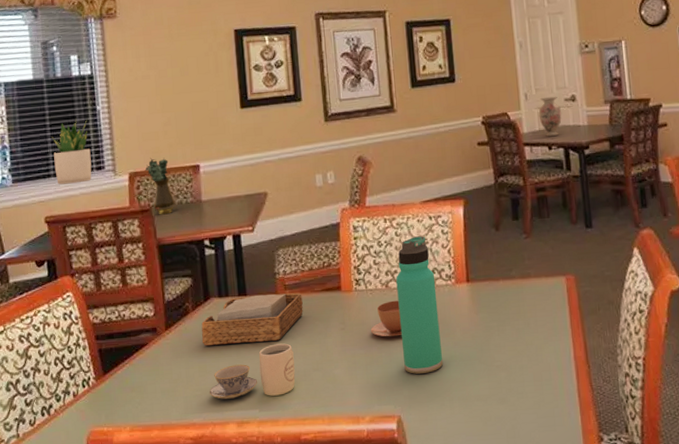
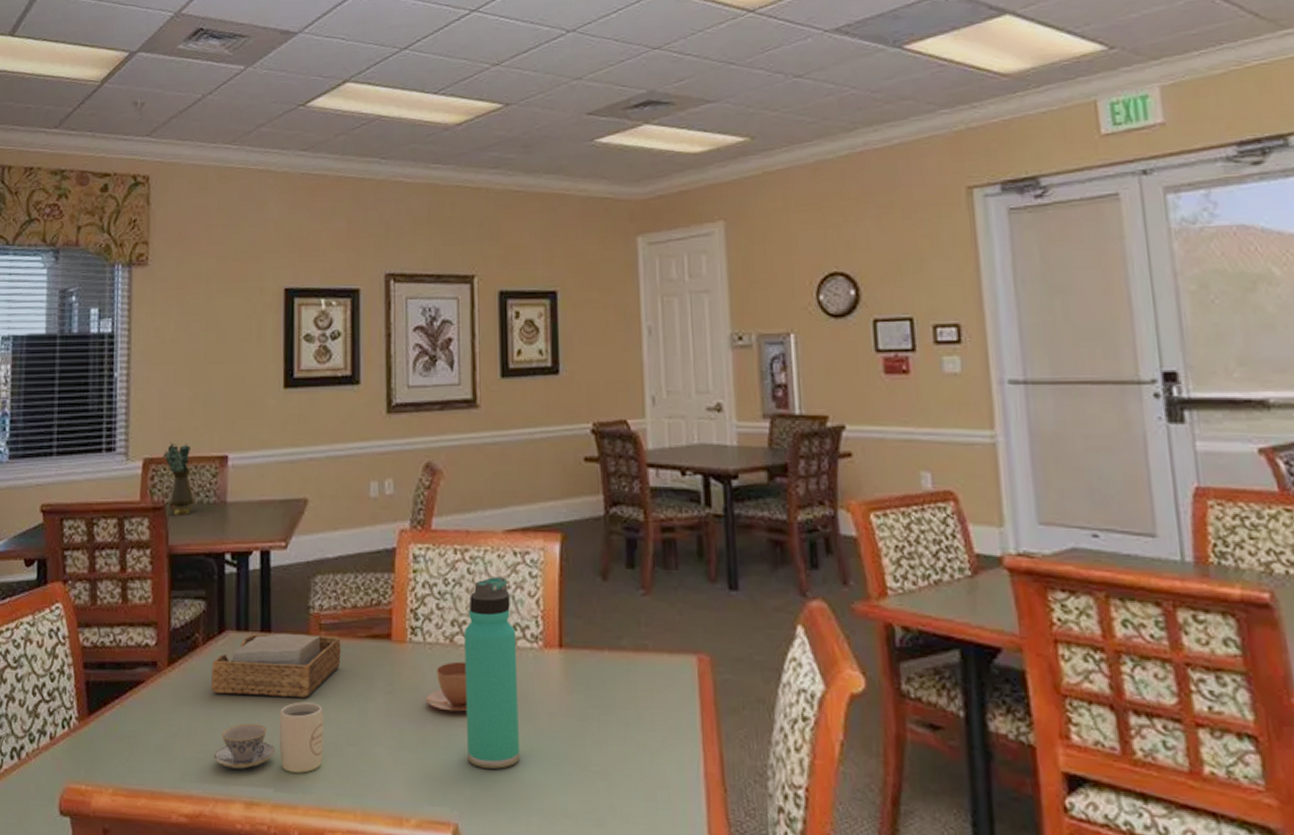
planter: present [51,119,92,185] -> none [58,386,102,466]
vase: present [538,96,562,136] -> none [669,403,703,457]

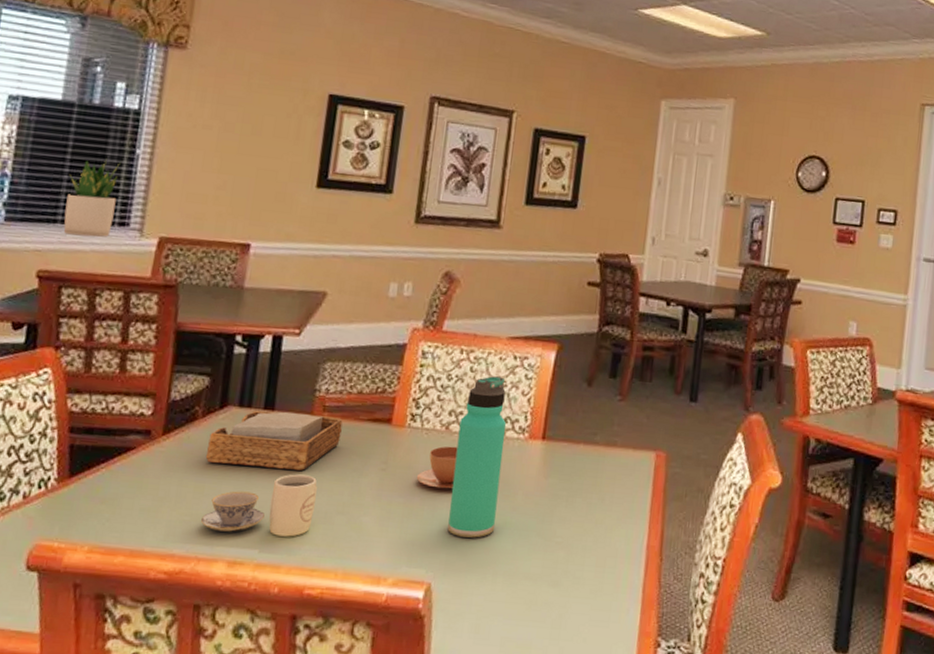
planter: none [58,386,102,466] -> present [63,158,121,238]
vase: present [163,441,194,516] -> none [181,223,213,296]

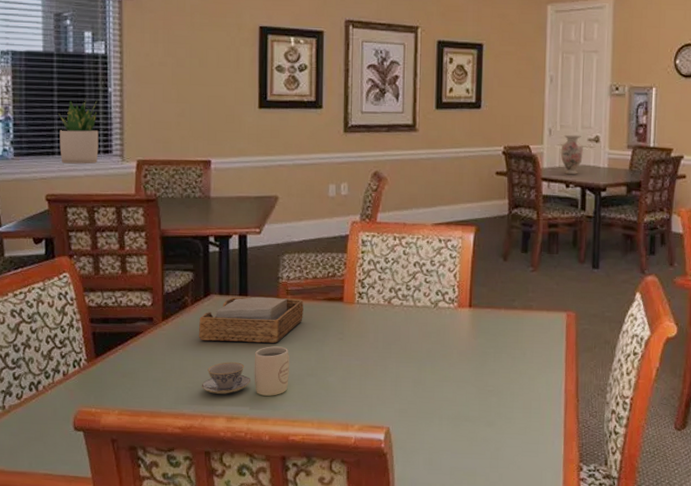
teacup: present [416,446,458,489] -> none [368,317,400,352]
thermos bottle: present [447,376,506,538] -> none [398,257,438,390]
vase: none [663,245,690,291] -> present [560,134,584,174]

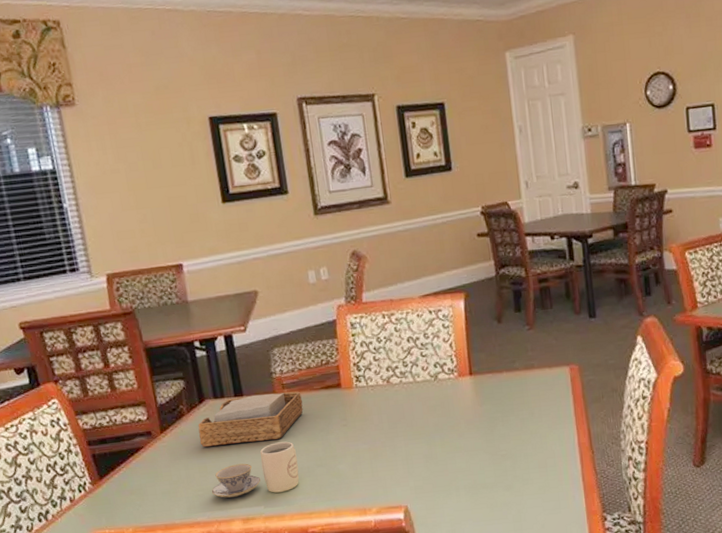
planter: present [58,98,99,164] -> none [16,217,66,289]
vase: present [560,134,584,174] -> none [540,183,565,226]

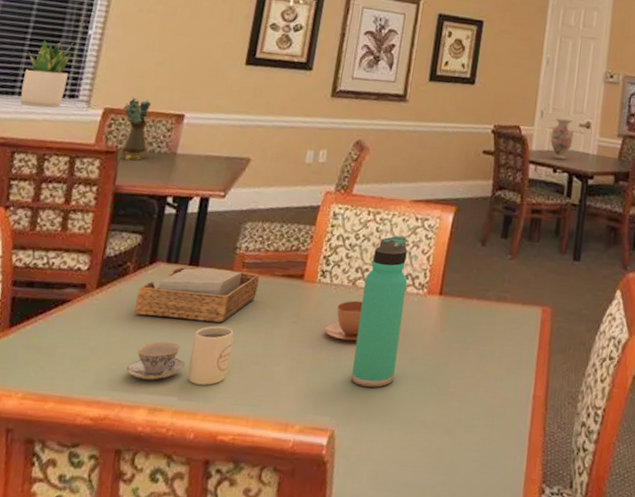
planter: none [16,217,66,289] -> present [19,38,74,108]
vase: none [124,257,160,318] -> present [122,96,152,161]
teacup: none [373,395,406,432] -> present [324,300,363,341]
thermos bottle: none [397,330,449,466] -> present [351,236,408,388]
vase: none [540,183,565,226] -> present [550,118,574,160]

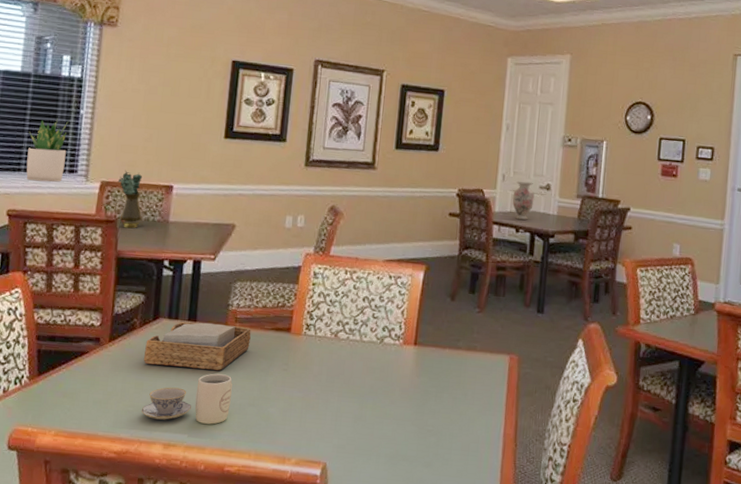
teacup: present [324,300,363,341] -> none [312,350,345,386]
thermos bottle: present [351,236,408,388] -> none [338,292,384,426]

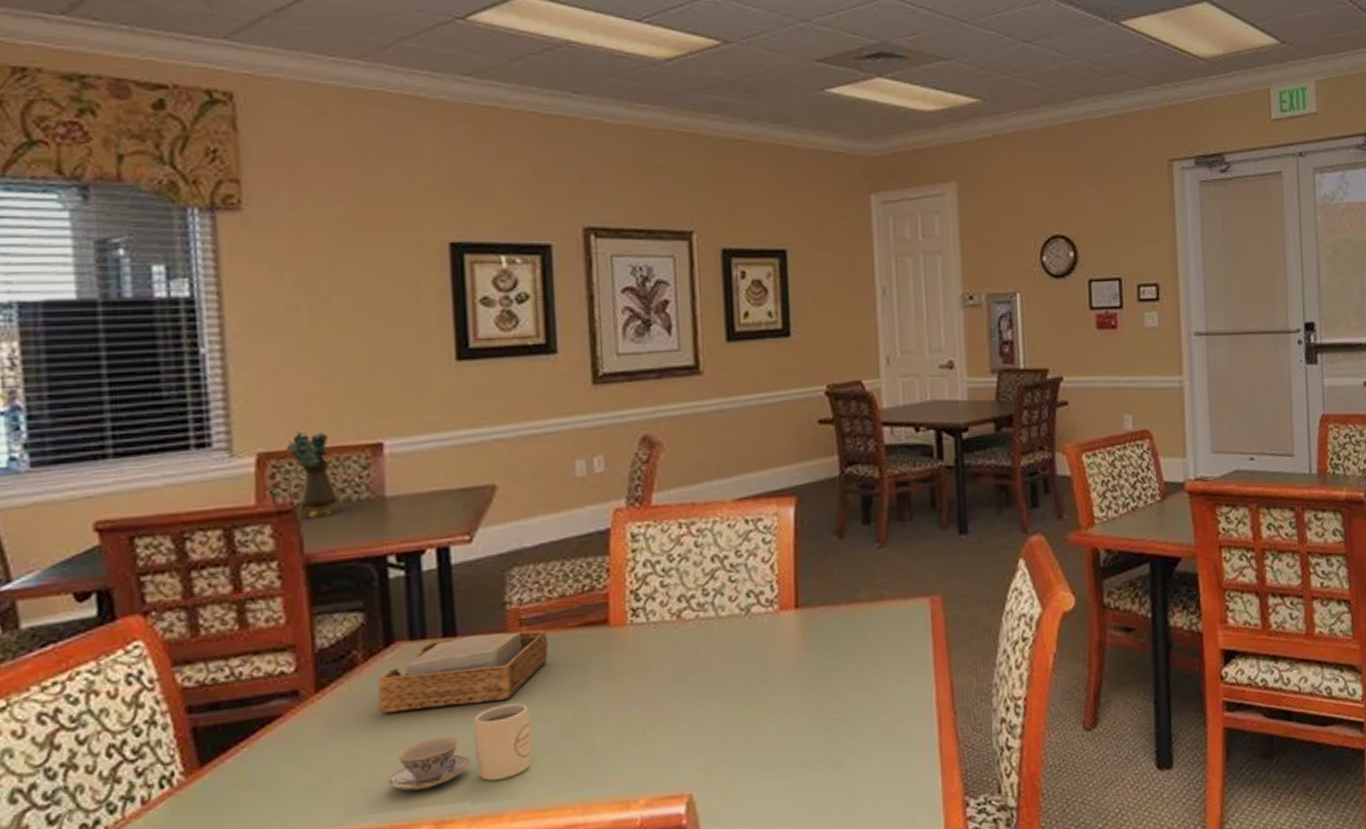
planter: present [26,118,69,183] -> none [110,366,188,471]
vase: present [512,181,535,220] -> none [903,361,935,414]

